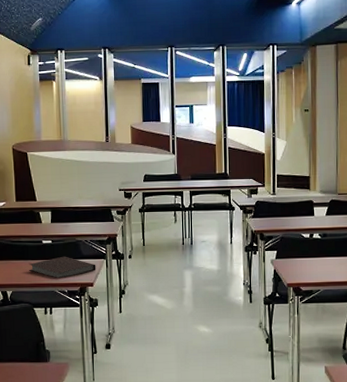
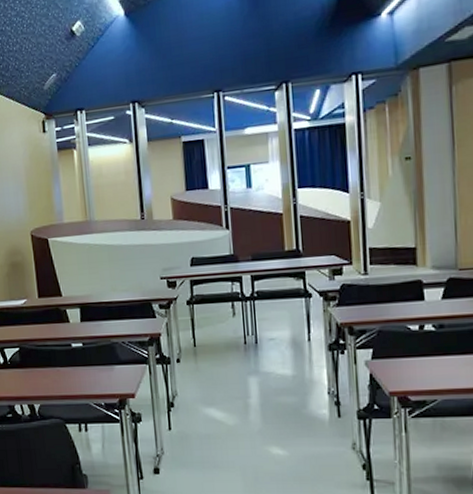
notebook: present [29,256,96,278] -> none [57,362,138,388]

